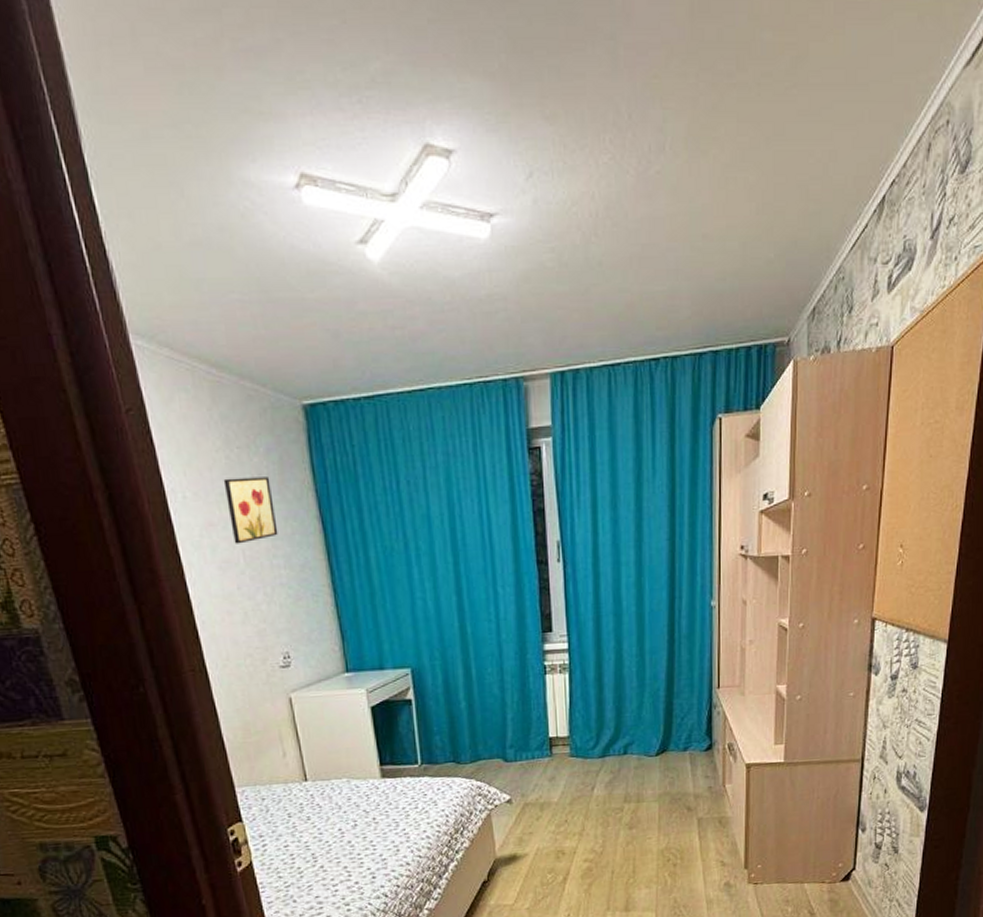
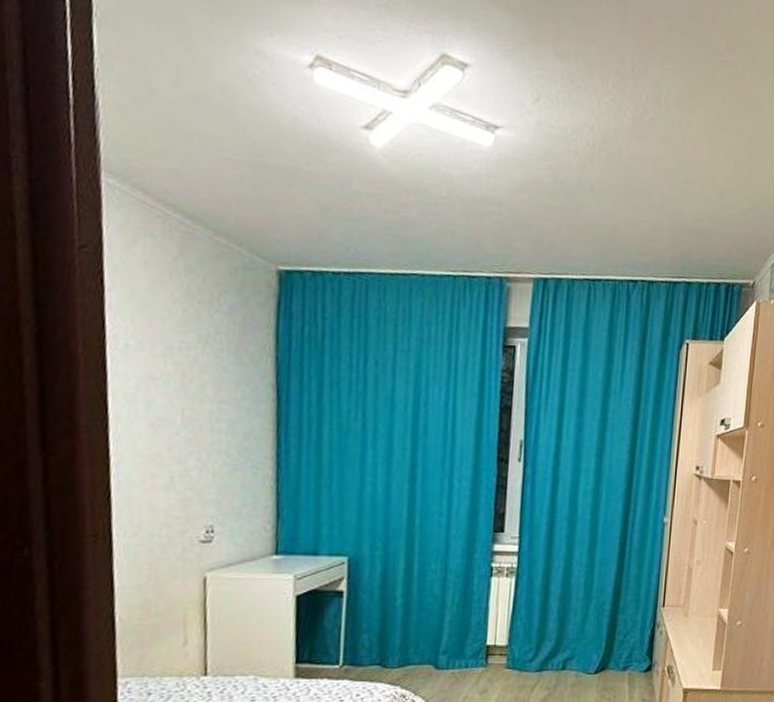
wall art: present [223,477,278,544] -> none [174,332,228,403]

